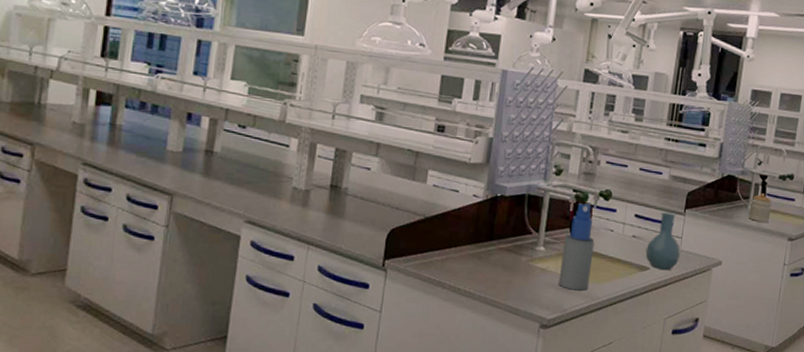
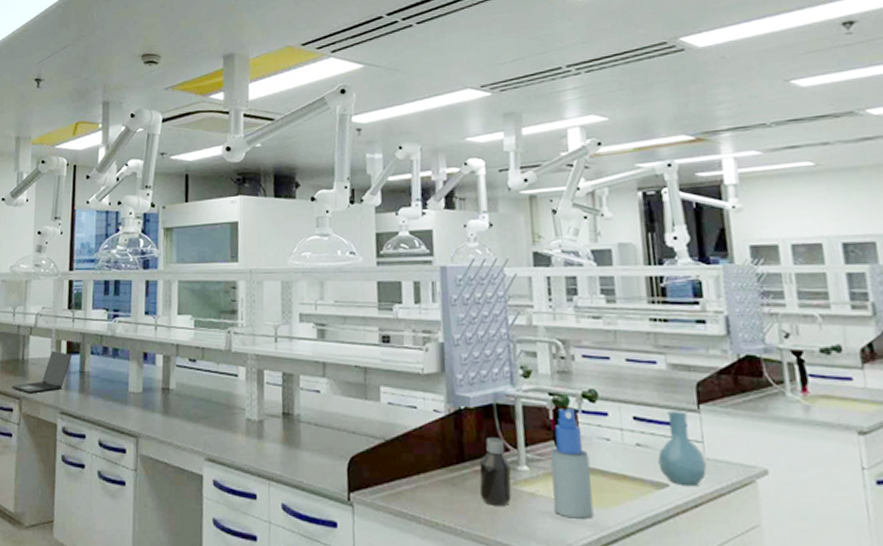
laptop: none [22,98,102,141] -> present [12,350,72,394]
bottle: none [500,221,531,277] -> present [479,436,512,506]
jar: present [748,193,772,223] -> none [788,375,822,414]

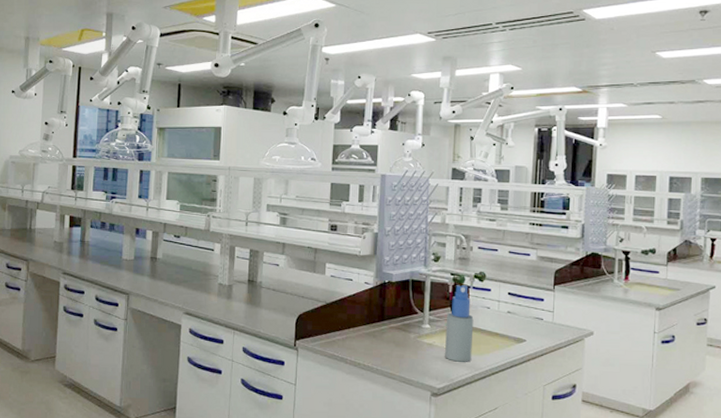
laptop: present [12,350,72,394] -> none [20,223,74,257]
bottle: present [479,436,512,506] -> none [392,303,418,352]
flask: present [657,411,708,485] -> none [521,290,554,341]

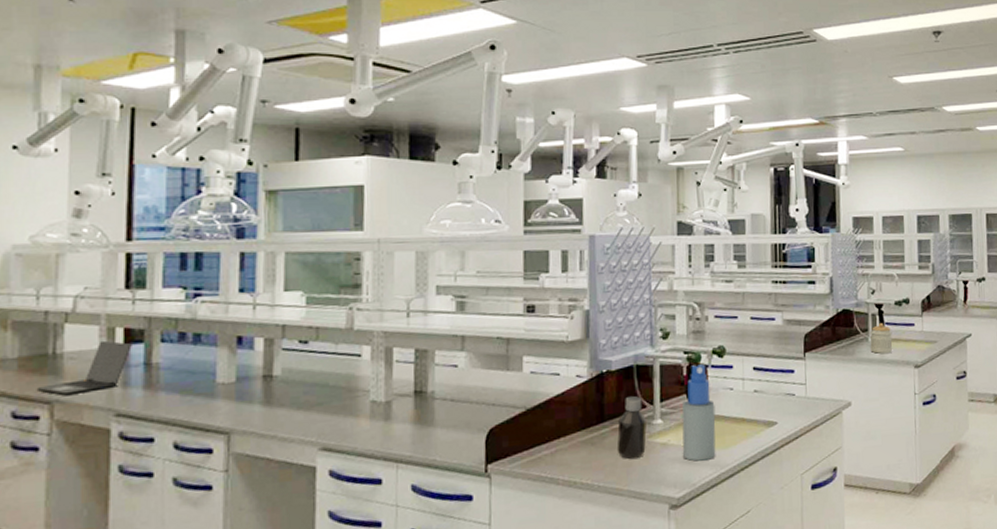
laptop: none [20,223,74,257] -> present [36,340,132,396]
bottle: none [392,303,418,352] -> present [617,395,648,459]
jar: none [615,268,637,295] -> present [870,323,893,354]

